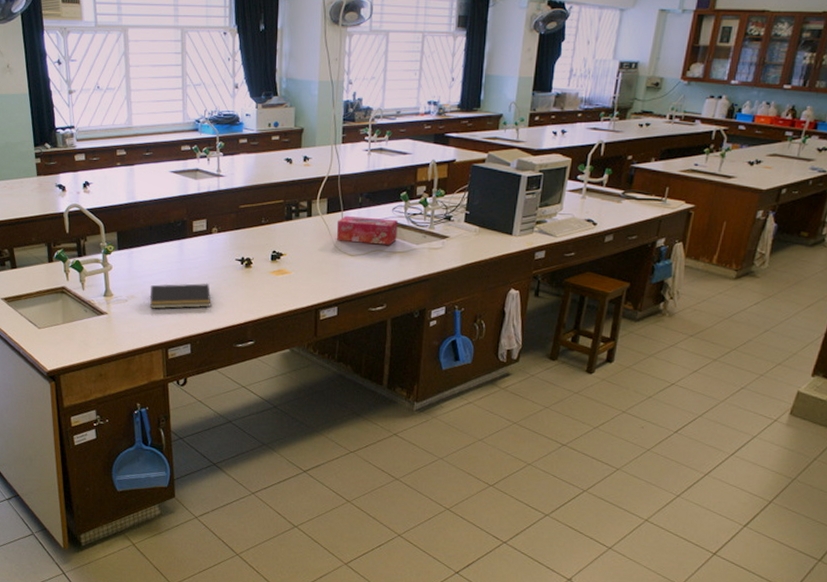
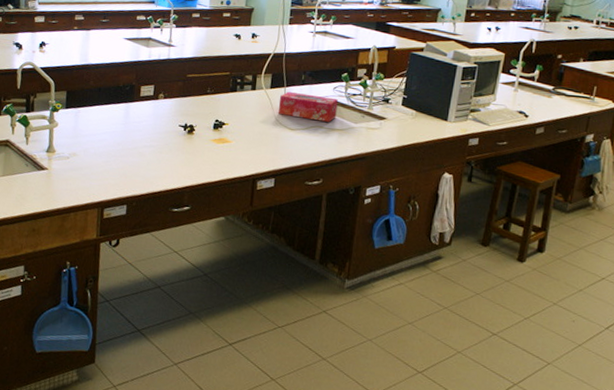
notepad: present [150,283,211,309] -> none [91,144,152,170]

